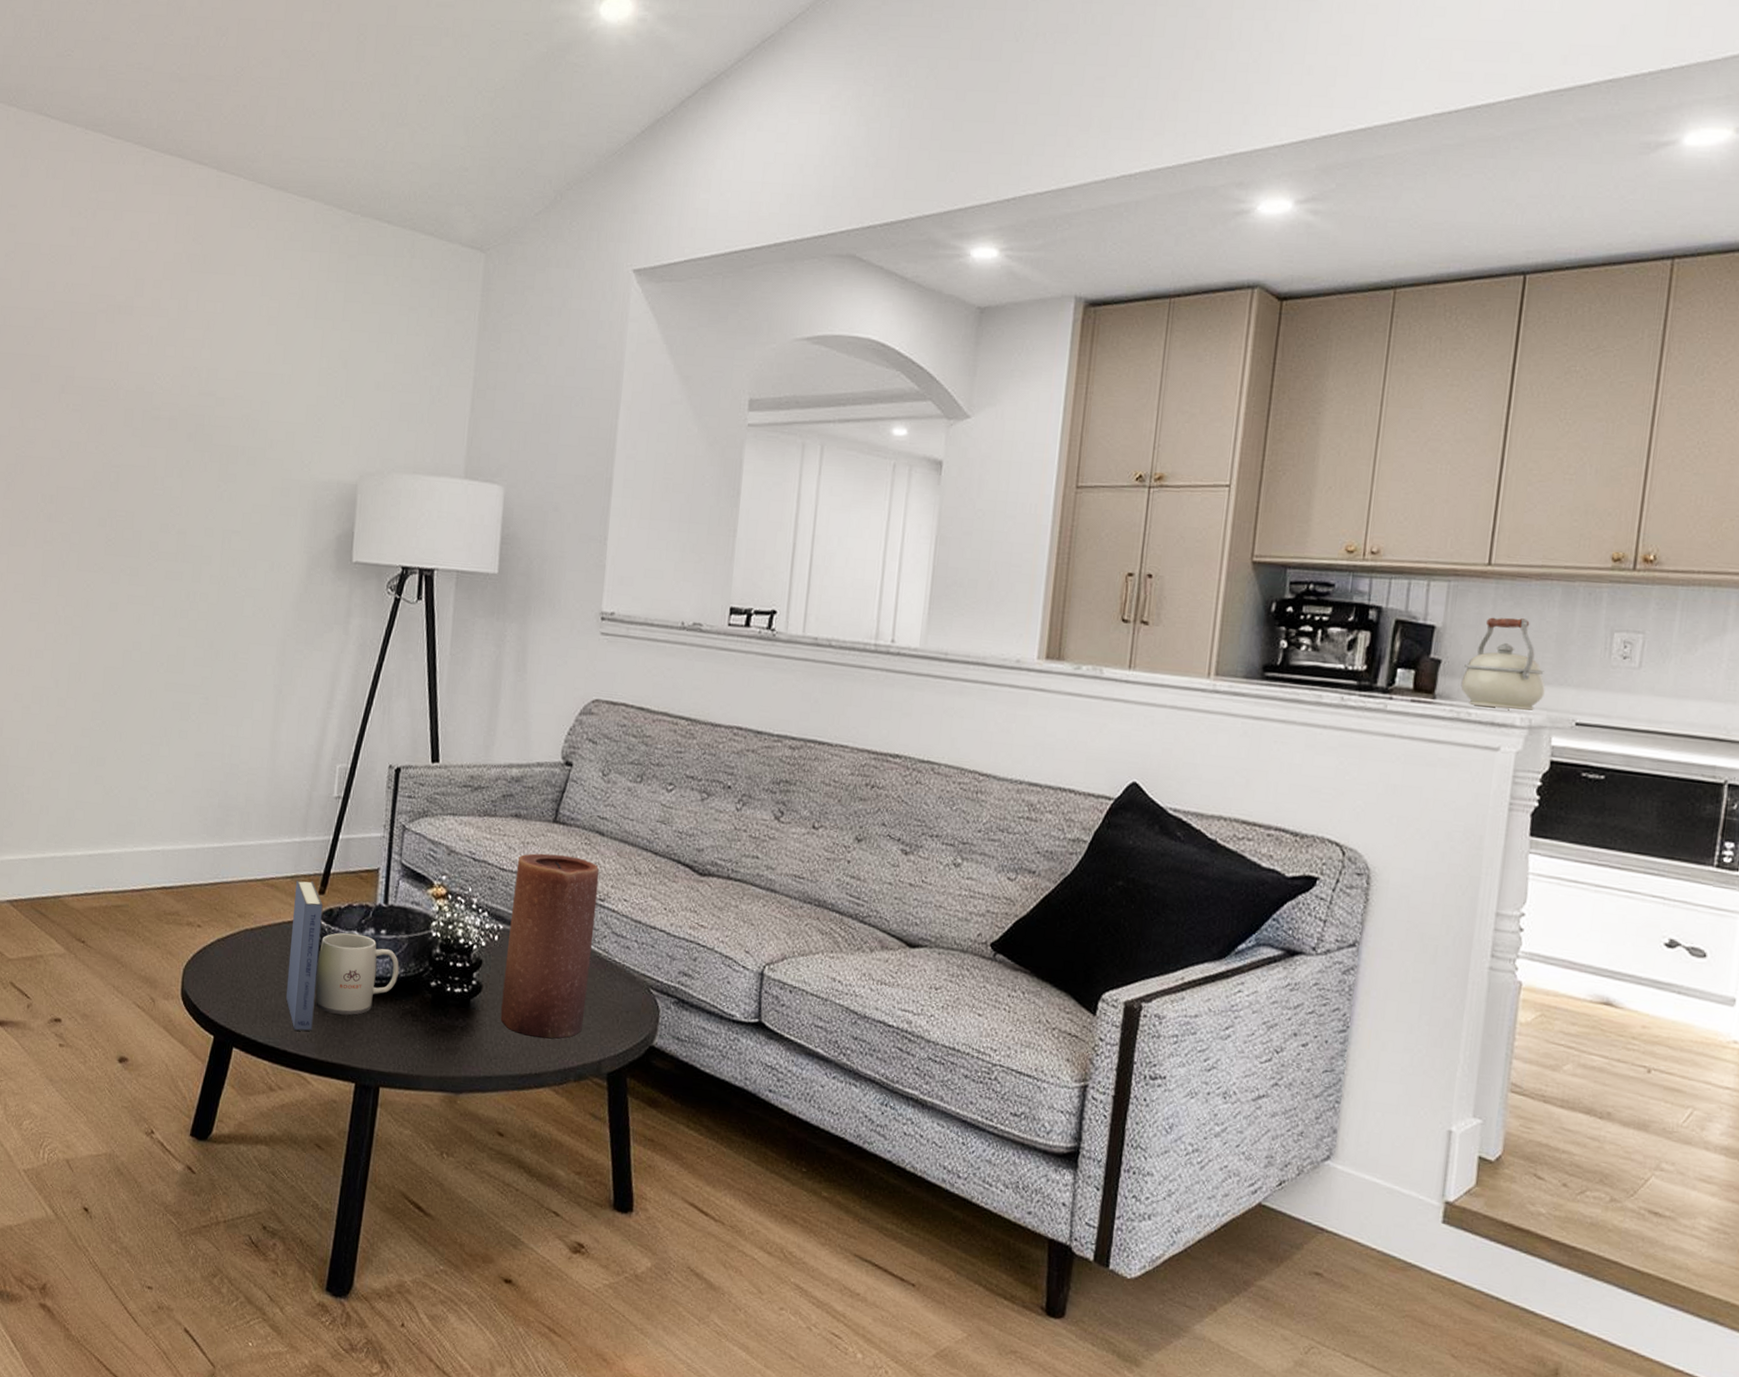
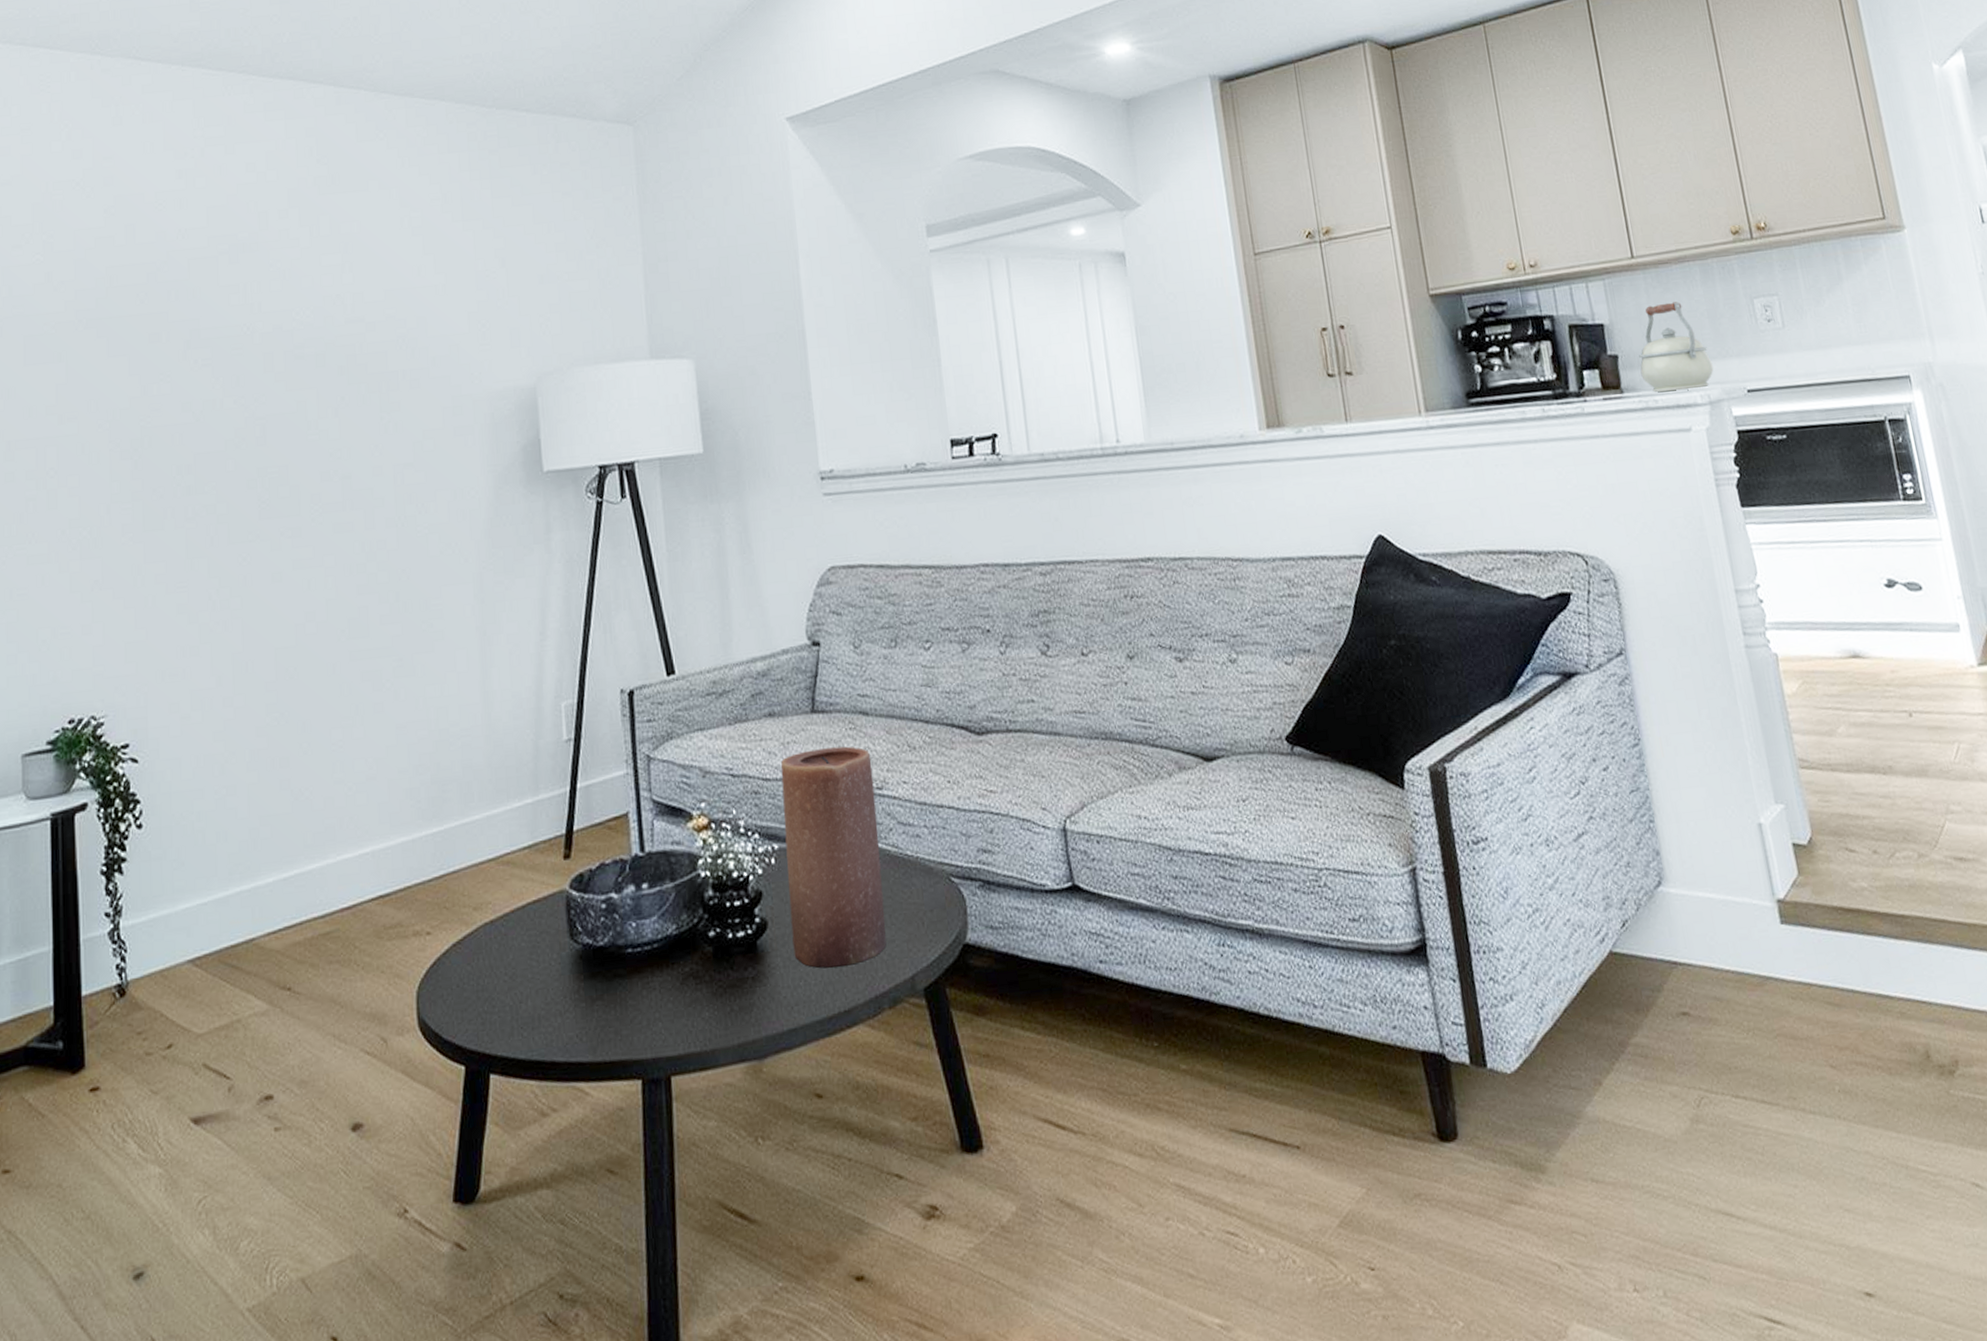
book: present [285,880,323,1032] -> none [536,845,581,1034]
mug: present [315,932,400,1016] -> none [574,895,671,1001]

